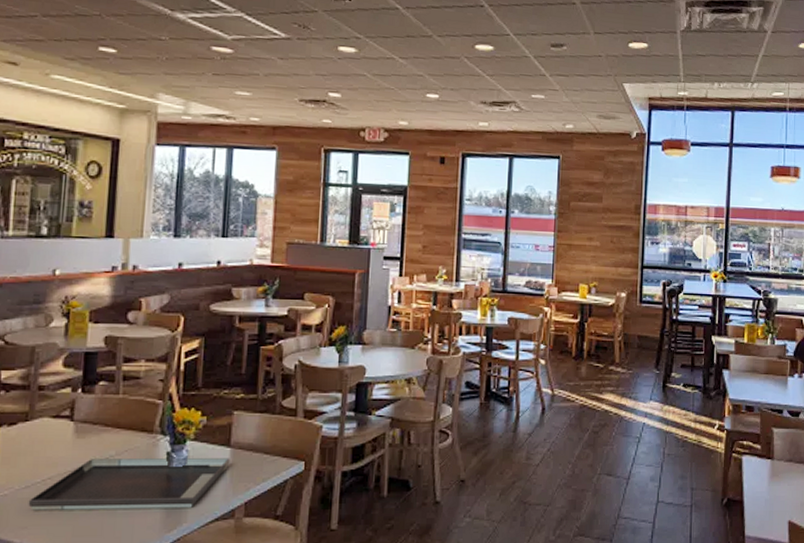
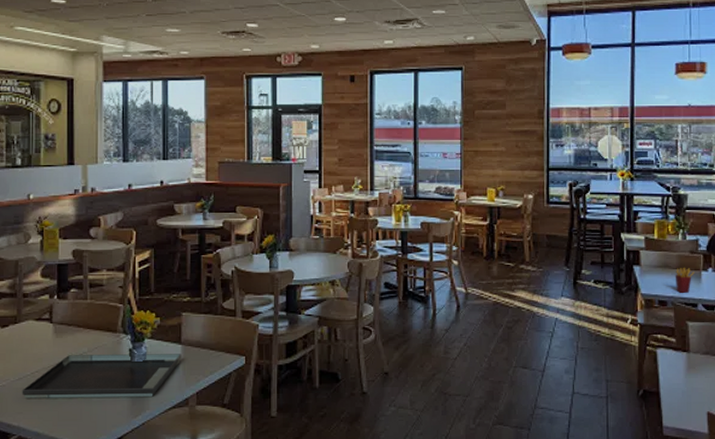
french fries: none [762,372,781,400] -> present [675,267,694,294]

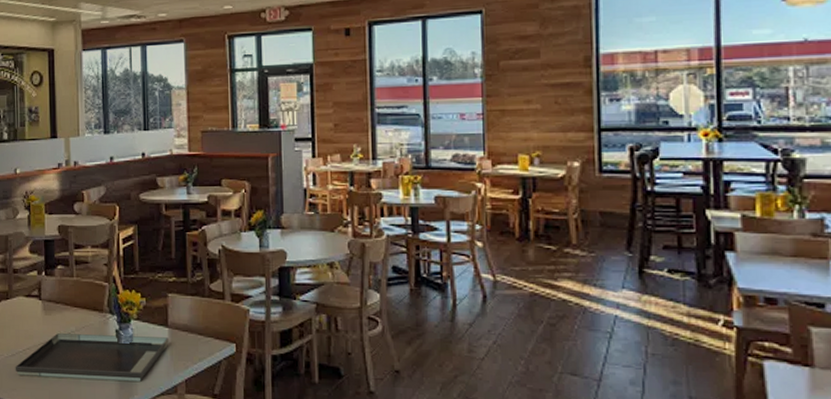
french fries: present [675,267,694,294] -> none [788,254,819,290]

